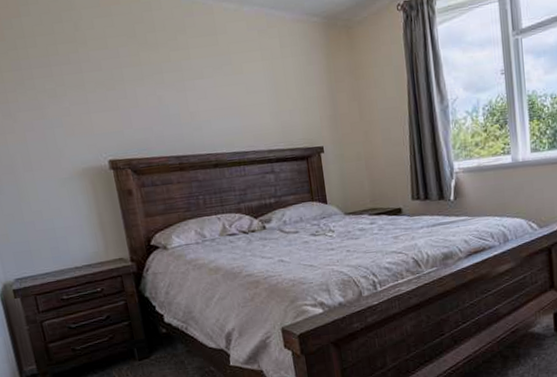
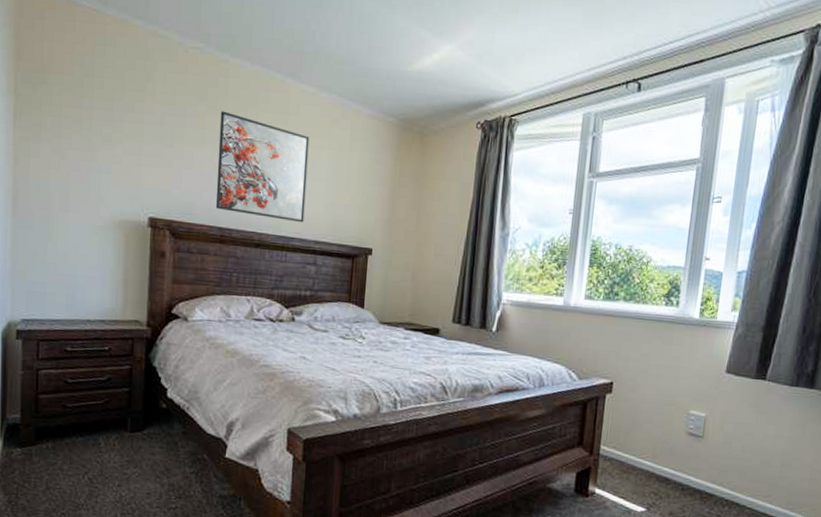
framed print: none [152,44,254,140] -> present [215,111,310,223]

